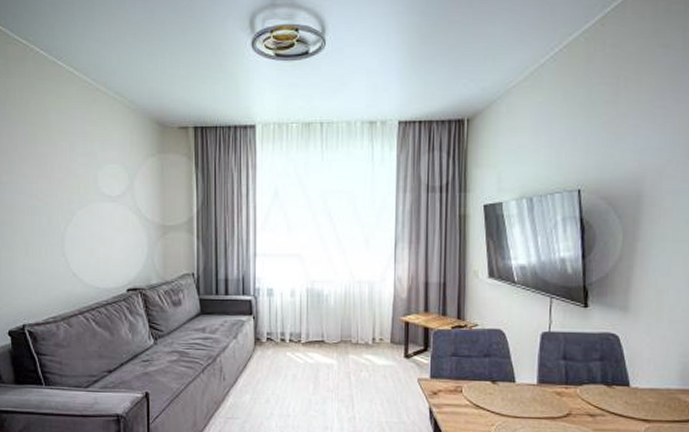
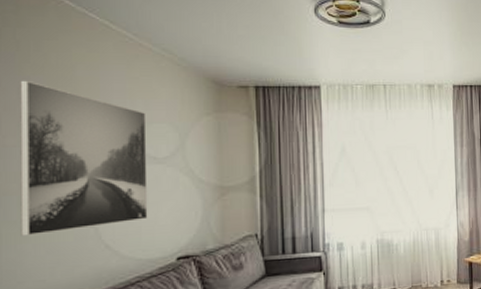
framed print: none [10,125,104,261] -> present [20,80,148,237]

